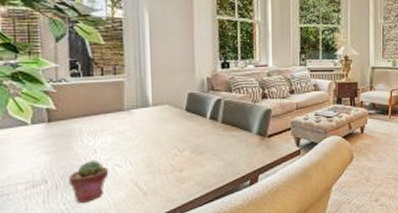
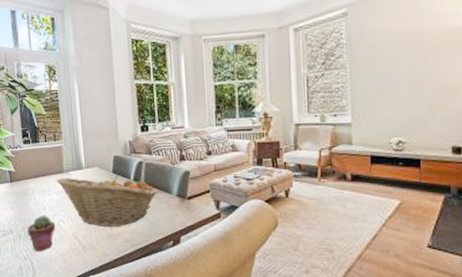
fruit basket: none [113,113,237,170] -> present [56,175,158,228]

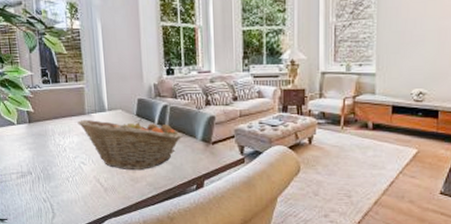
potted succulent: present [27,215,56,251] -> none [47,157,77,193]

